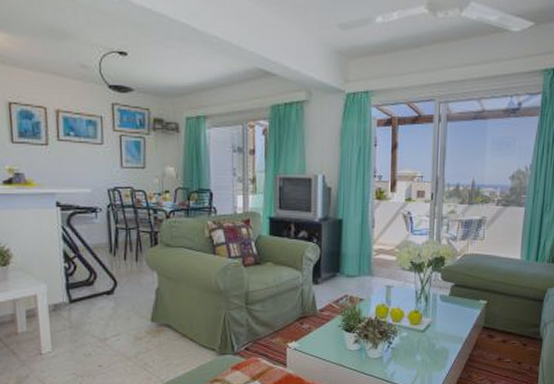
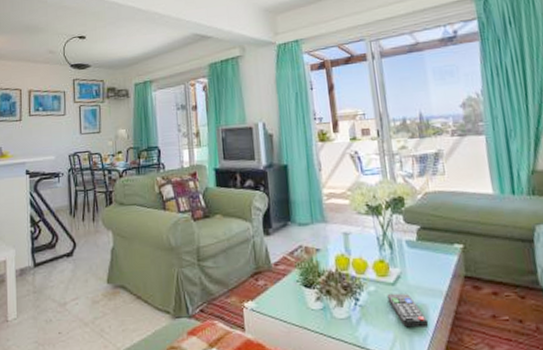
remote control: none [416,338,447,367] -> present [387,293,429,328]

